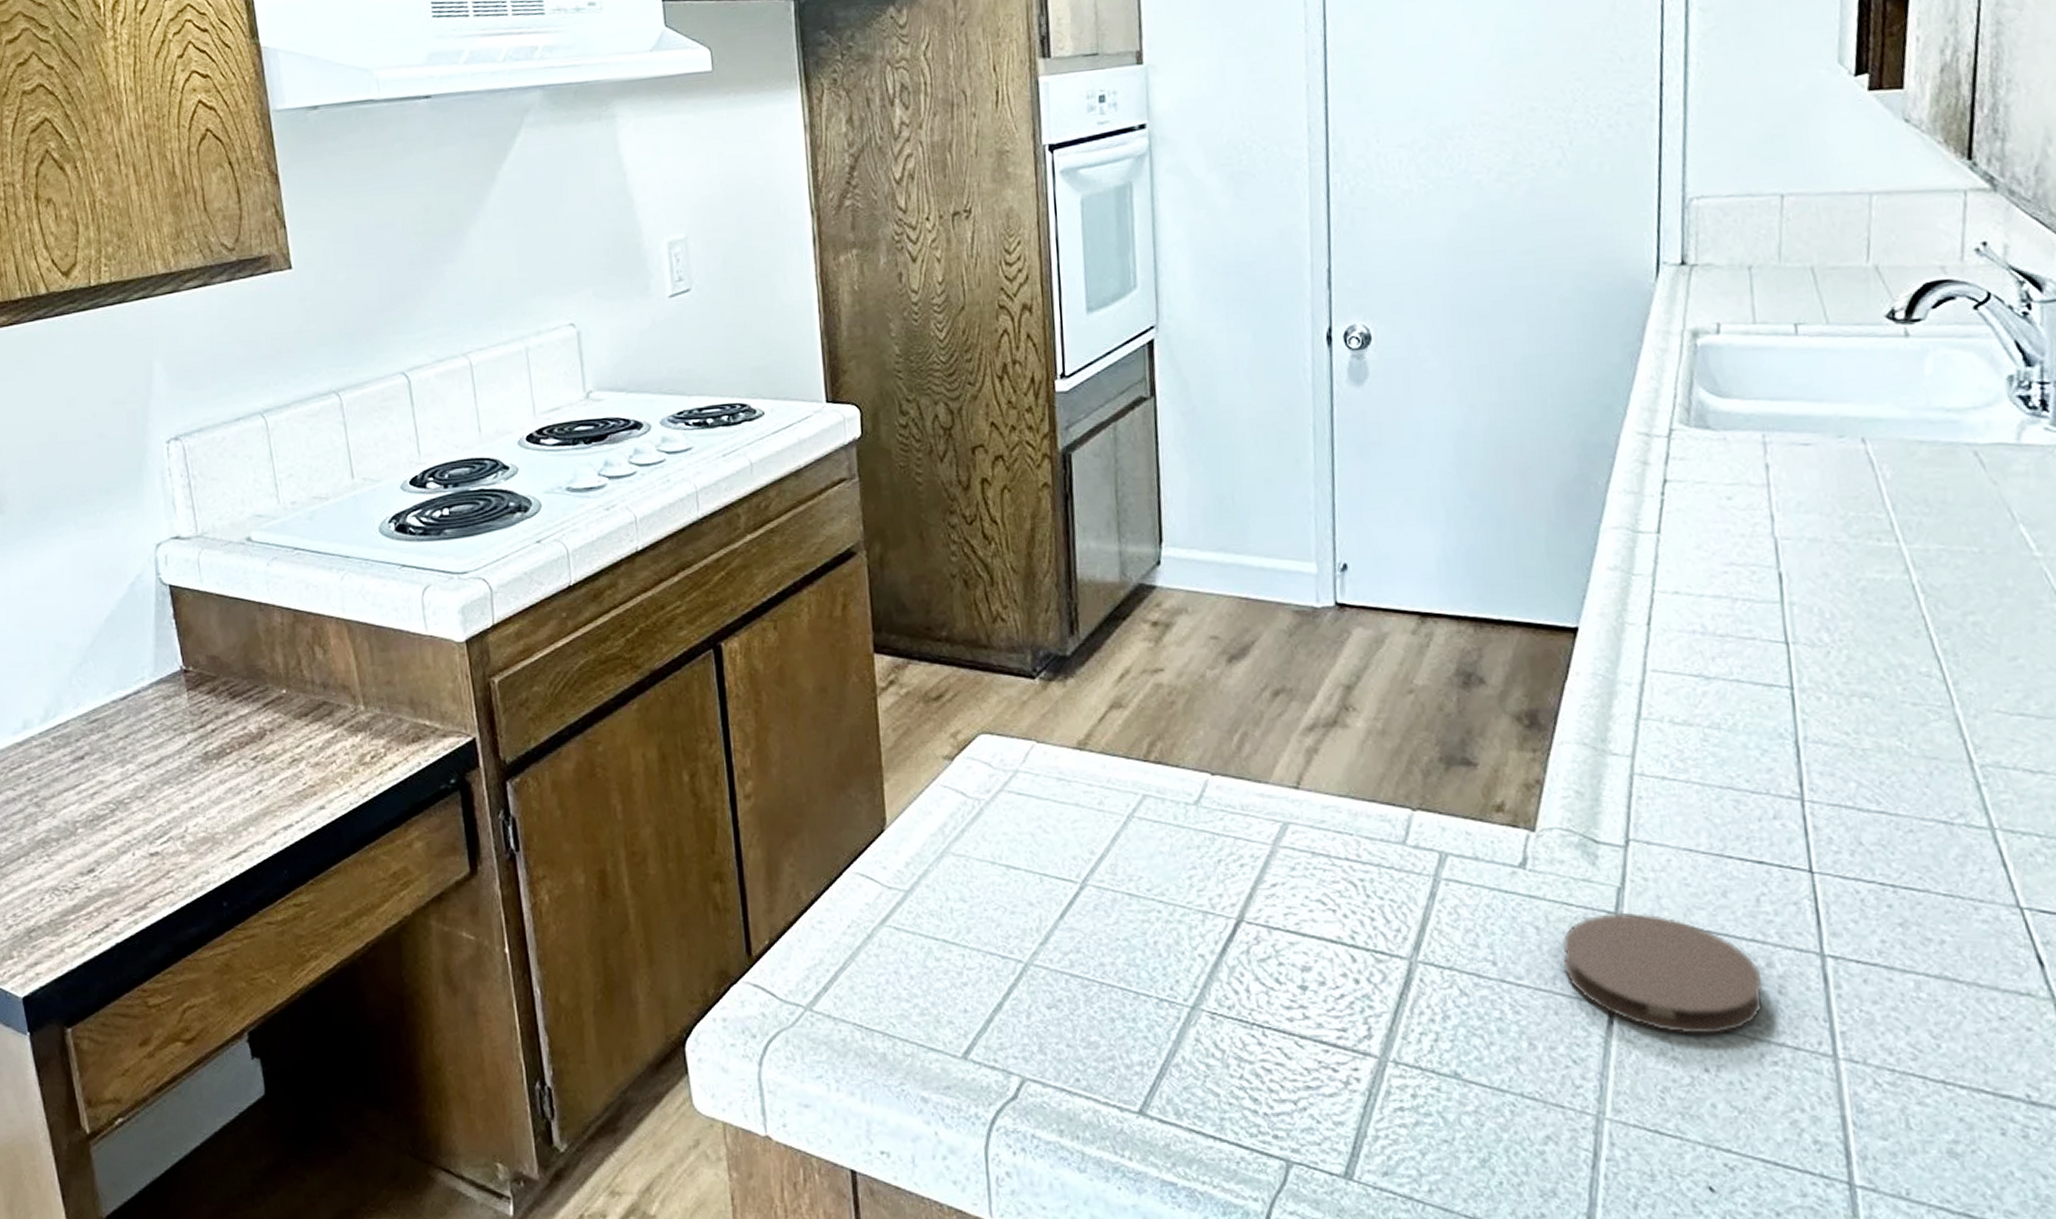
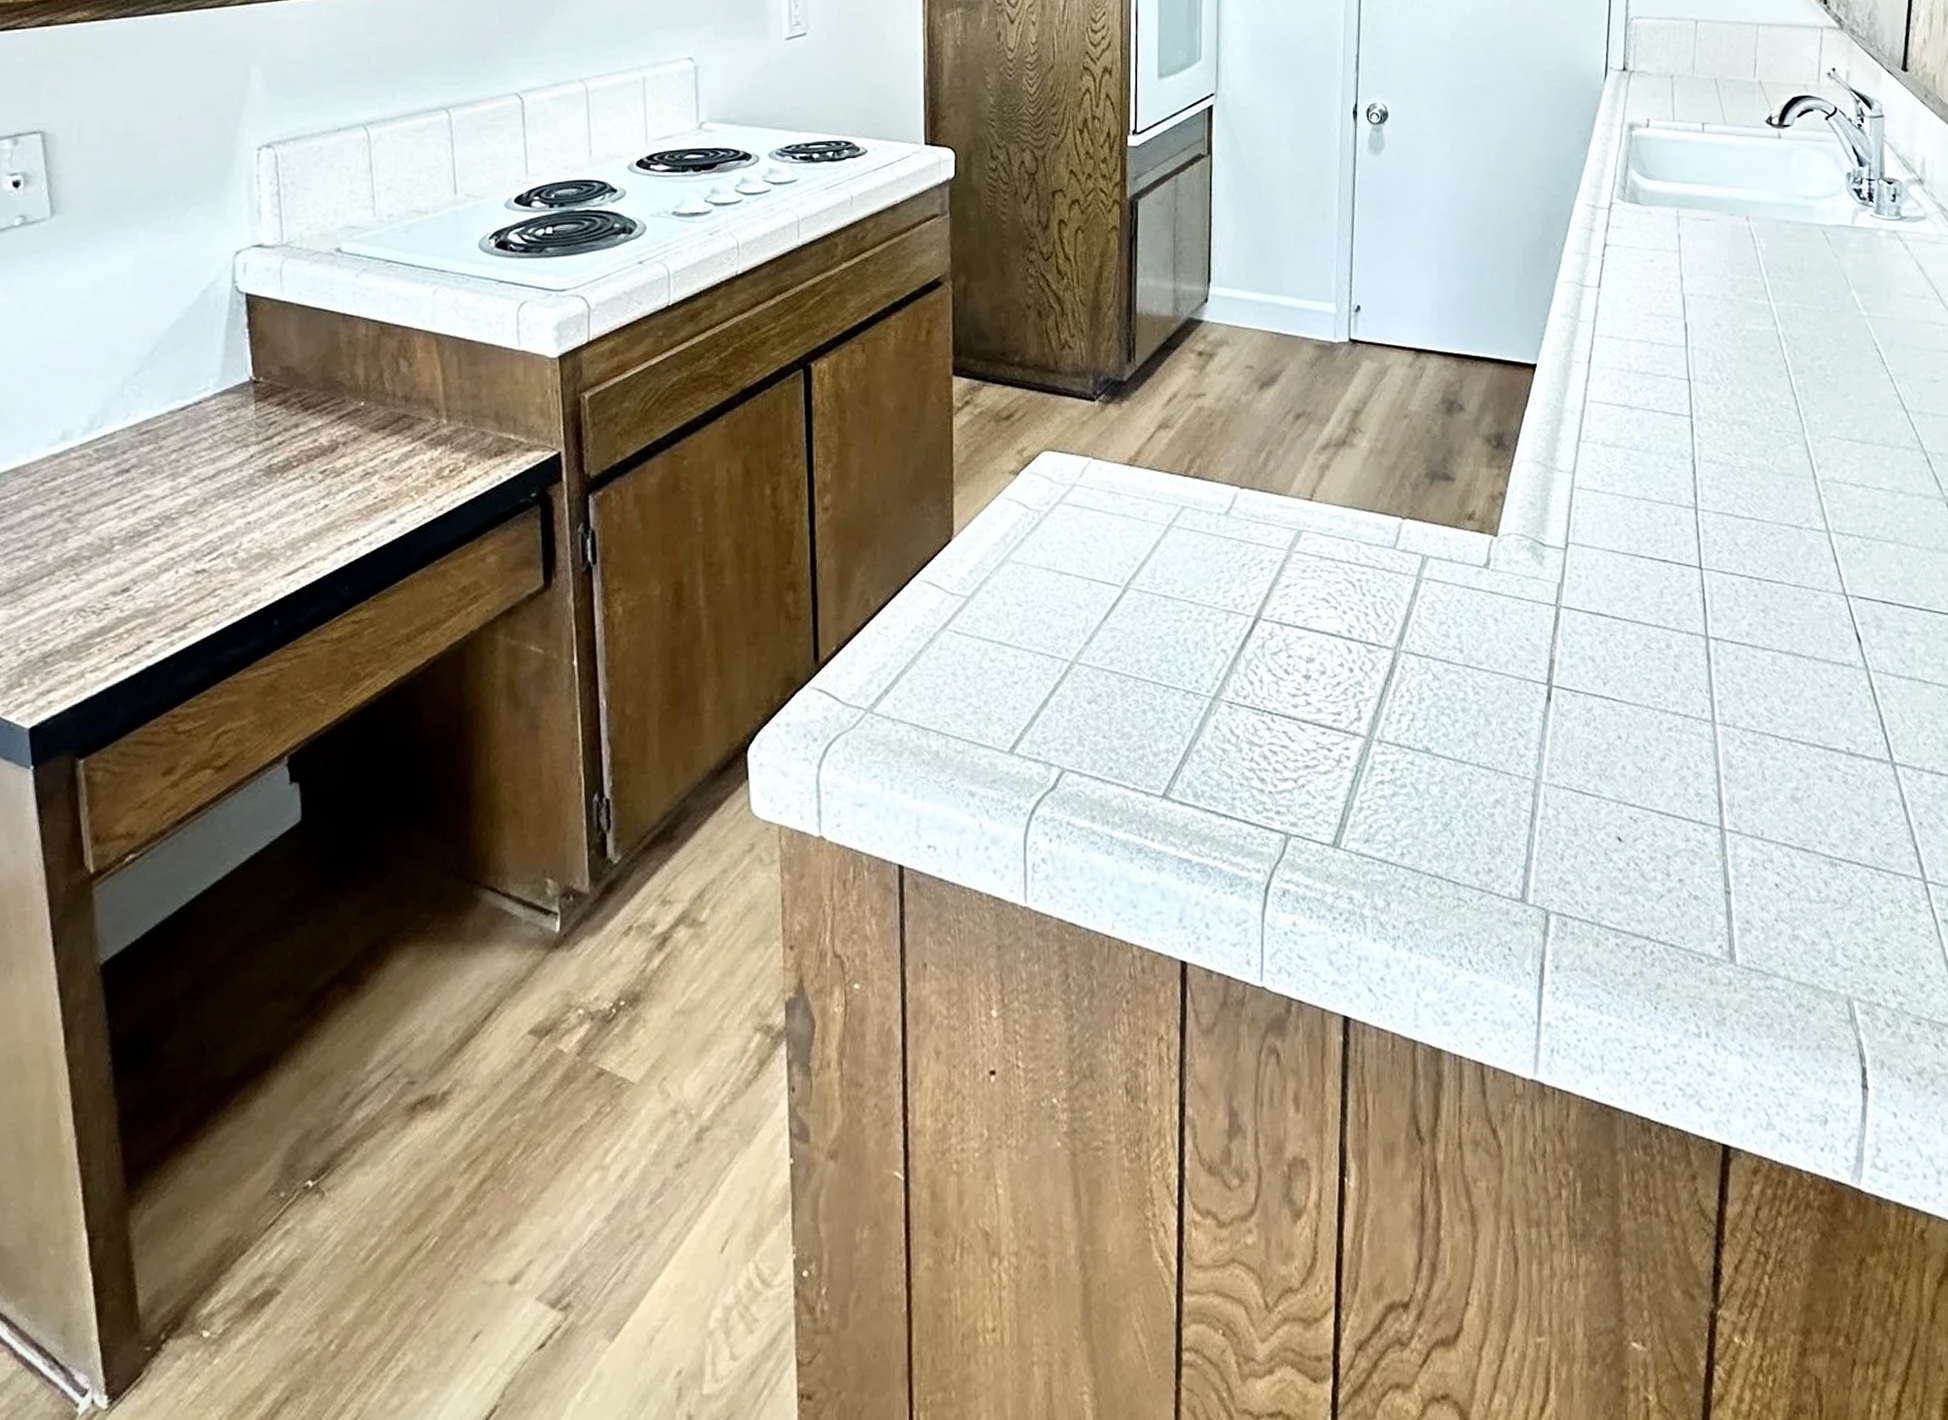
coaster: present [1562,913,1763,1034] -> none [1513,605,1663,707]

